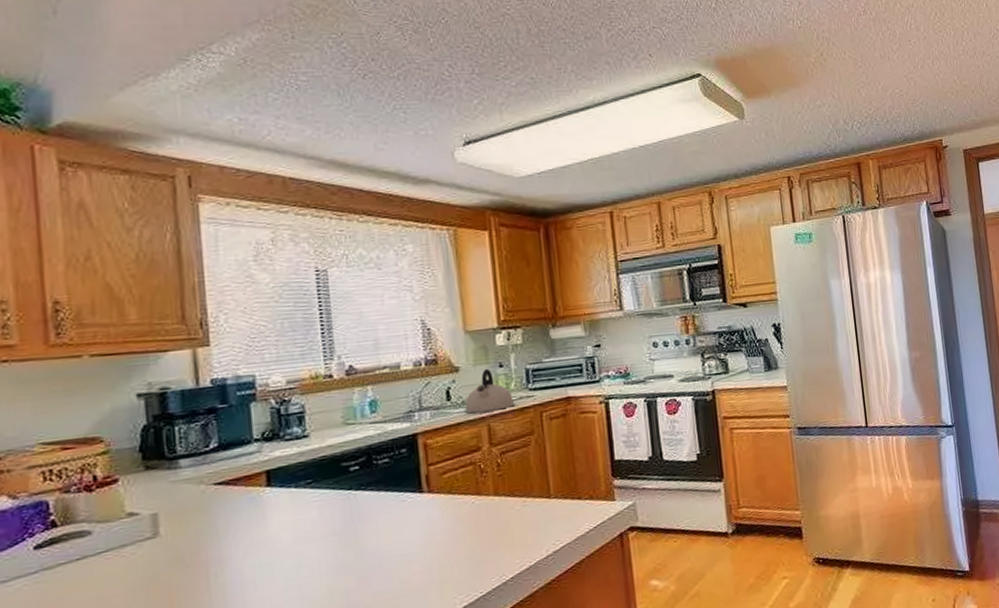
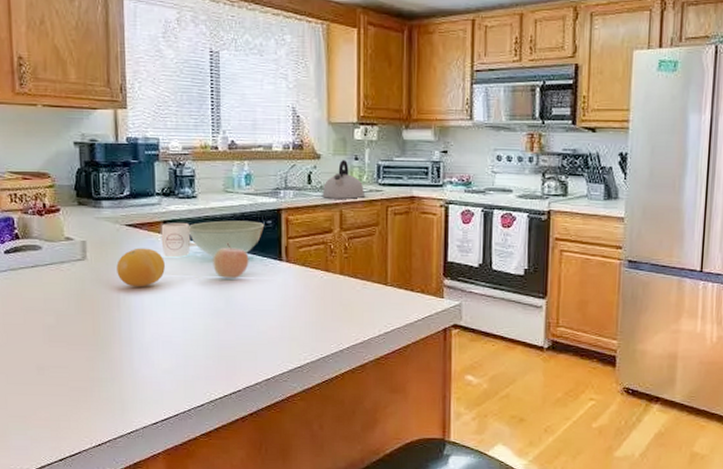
fruit: none [203,507,271,559] -> present [116,248,165,288]
mug: none [263,468,314,515] -> present [161,223,198,258]
bowl: none [297,452,398,505] -> present [186,220,265,259]
fruit: none [334,482,382,526] -> present [213,242,249,278]

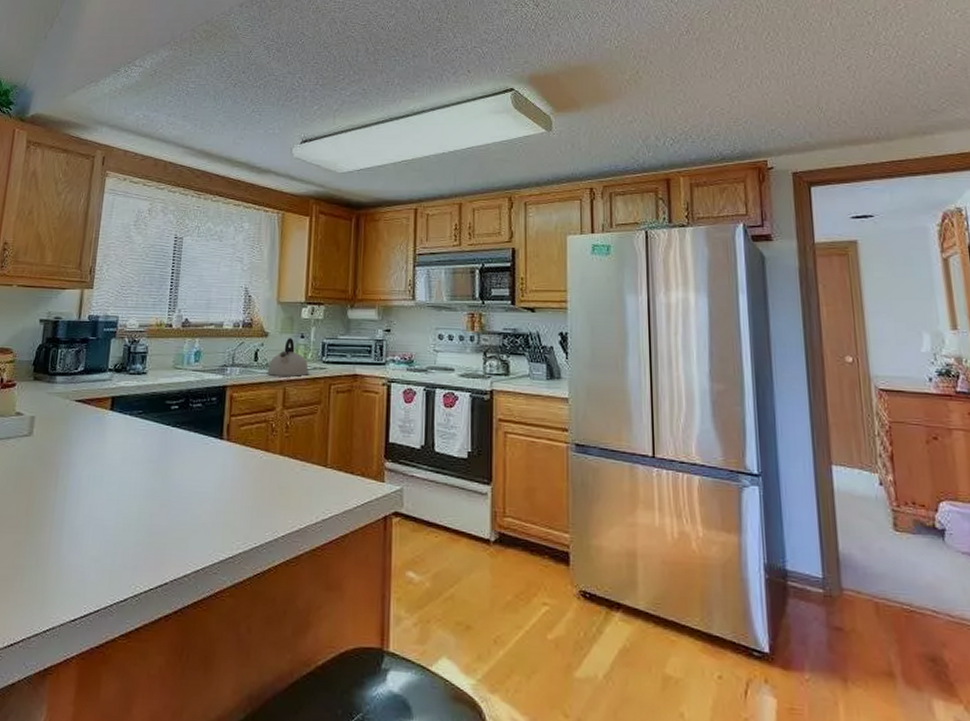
fruit: present [116,248,165,288] -> none [59,424,108,466]
mug: present [161,223,198,258] -> none [106,399,142,435]
bowl: present [186,220,265,259] -> none [133,397,209,436]
fruit: present [213,242,249,278] -> none [154,419,191,457]

